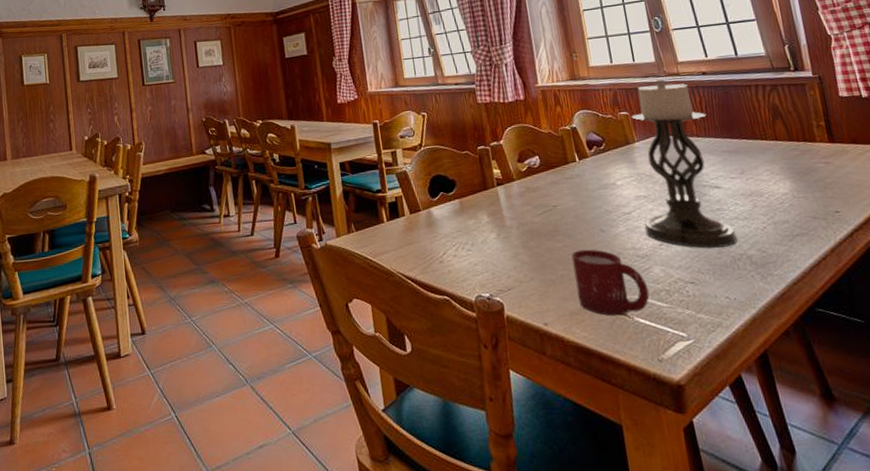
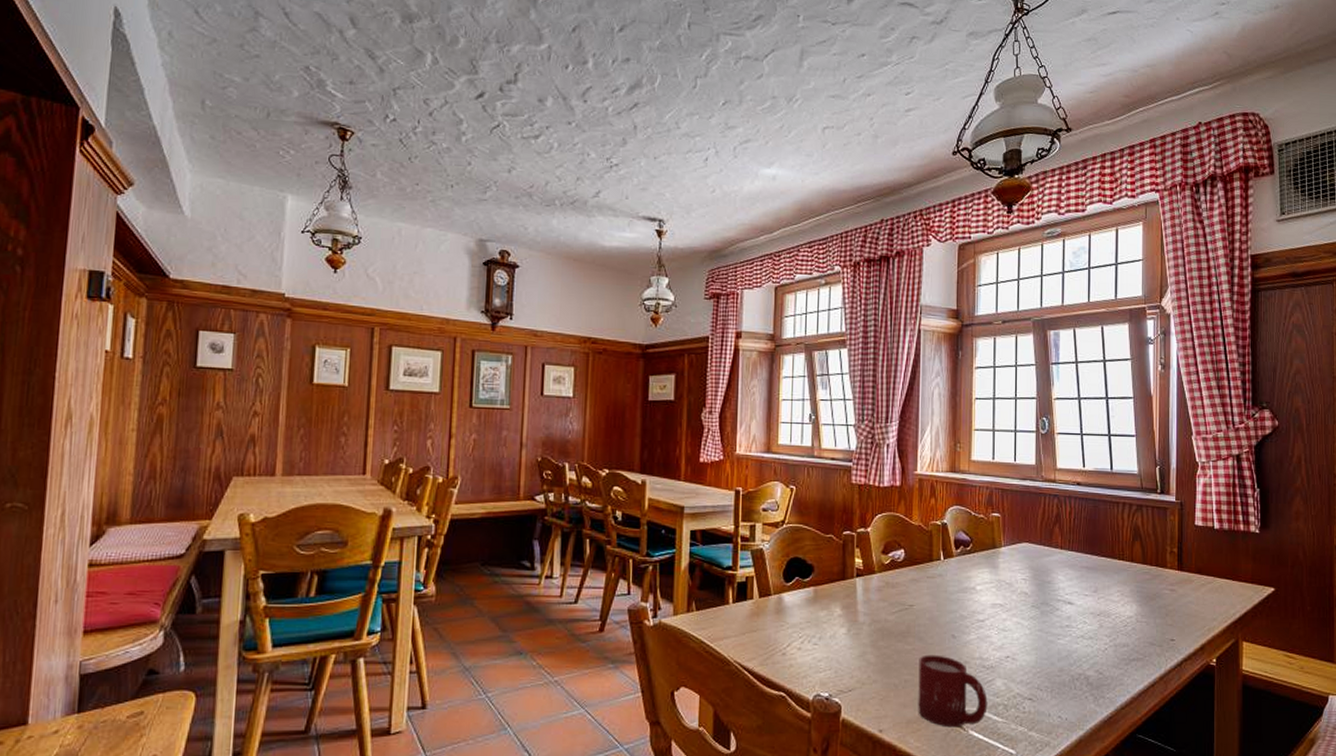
candle holder: present [631,79,738,248] -> none [995,484,1080,665]

